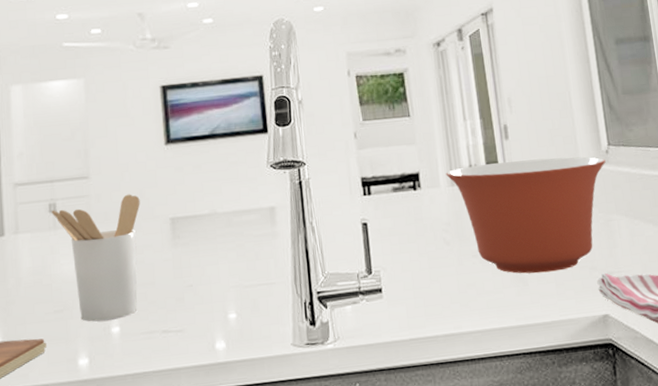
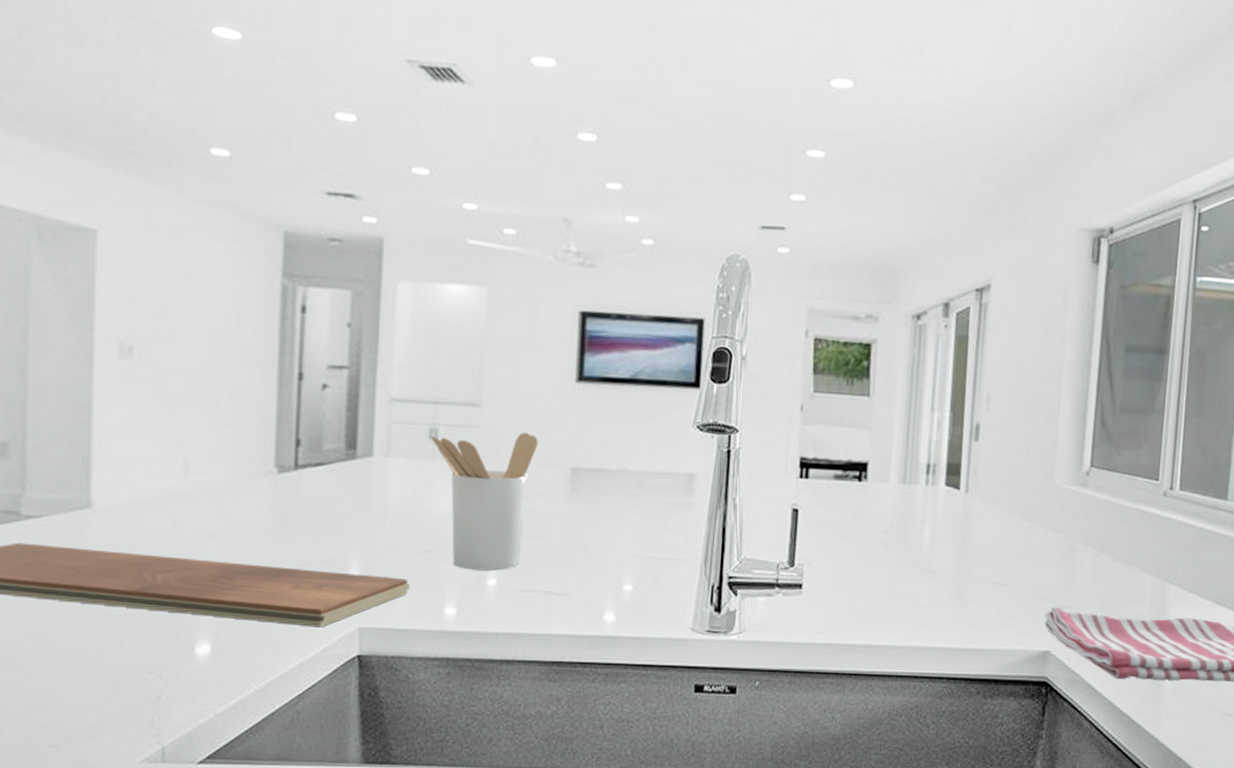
mixing bowl: present [446,157,606,274] -> none [898,464,1084,596]

